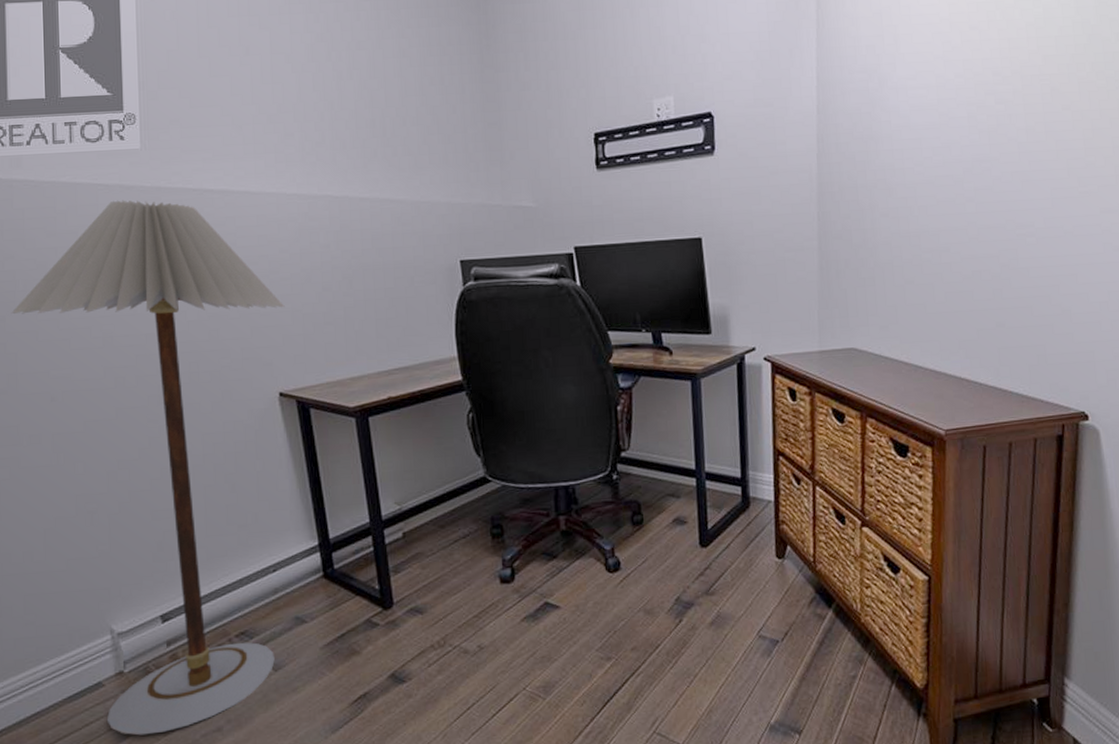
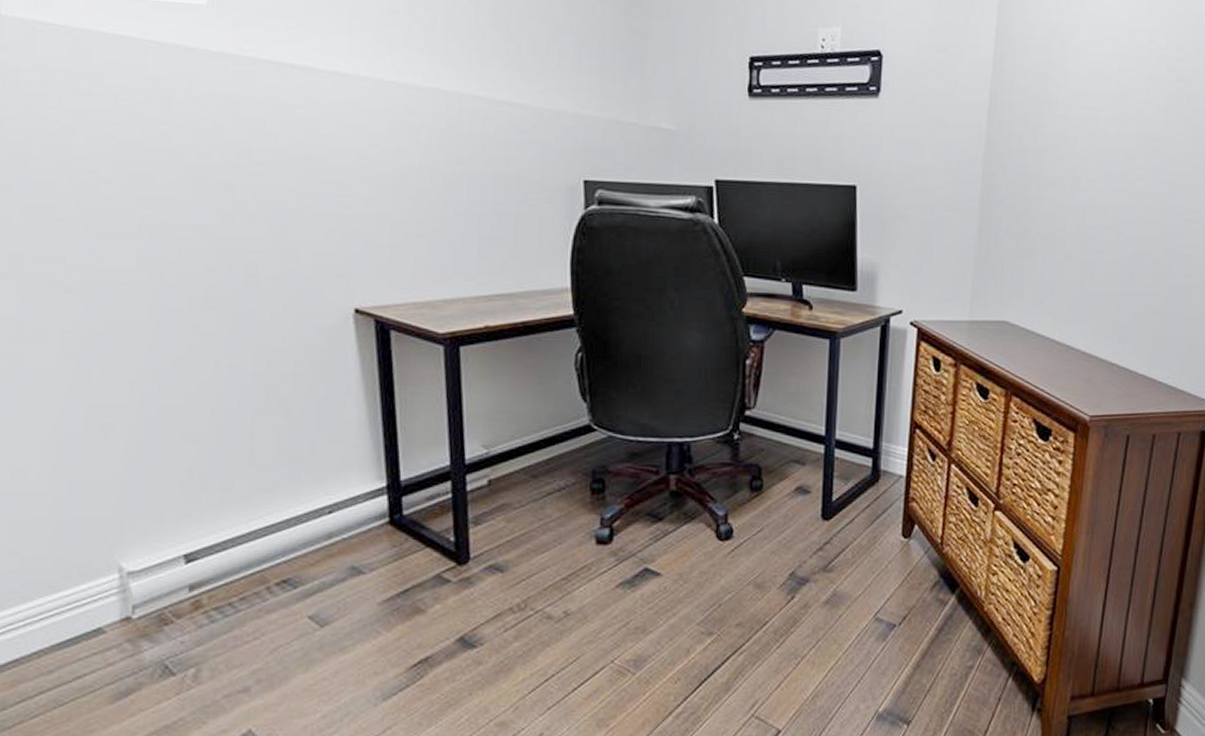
floor lamp: present [11,200,285,736] -> none [21,62,371,693]

